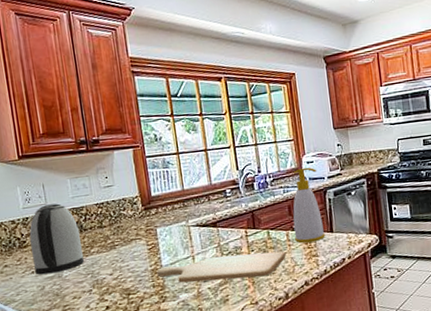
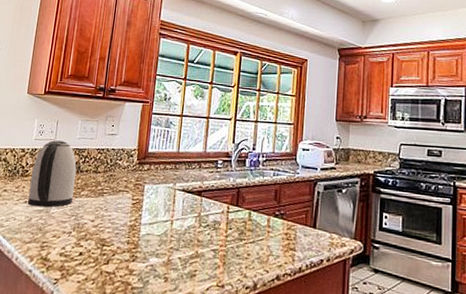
chopping board: present [156,251,286,283] -> none [134,225,263,259]
soap bottle: present [293,167,325,244] -> none [274,154,312,235]

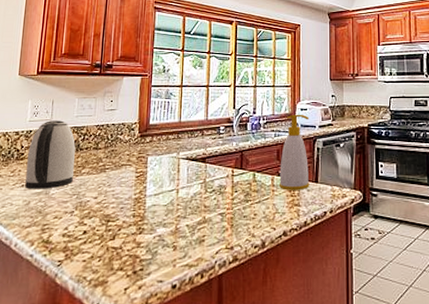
soap bottle: none [274,154,312,235] -> present [278,114,310,190]

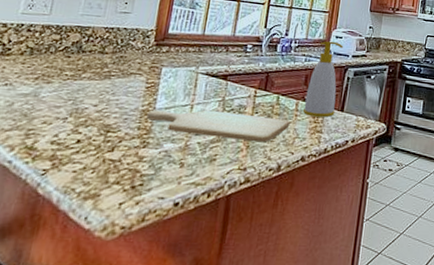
kettle: present [24,120,76,189] -> none [9,15,78,91]
chopping board: none [139,193,268,220] -> present [146,110,290,143]

